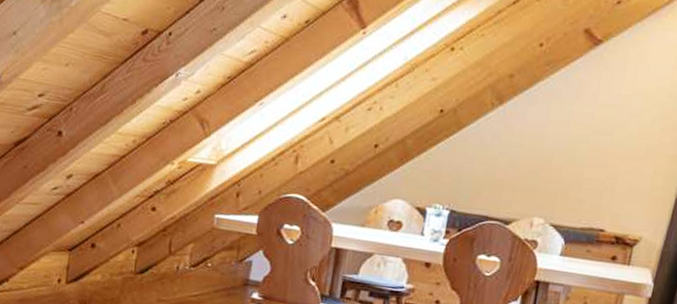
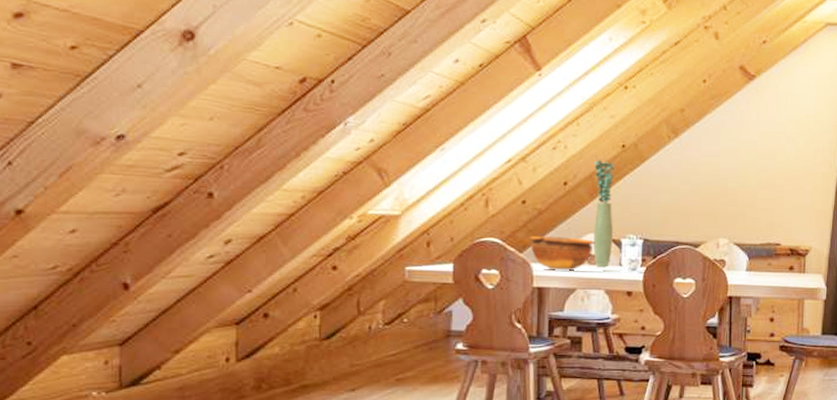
bowl: none [333,196,399,235] -> present [529,236,595,271]
vase: none [396,119,430,236] -> present [593,156,615,268]

